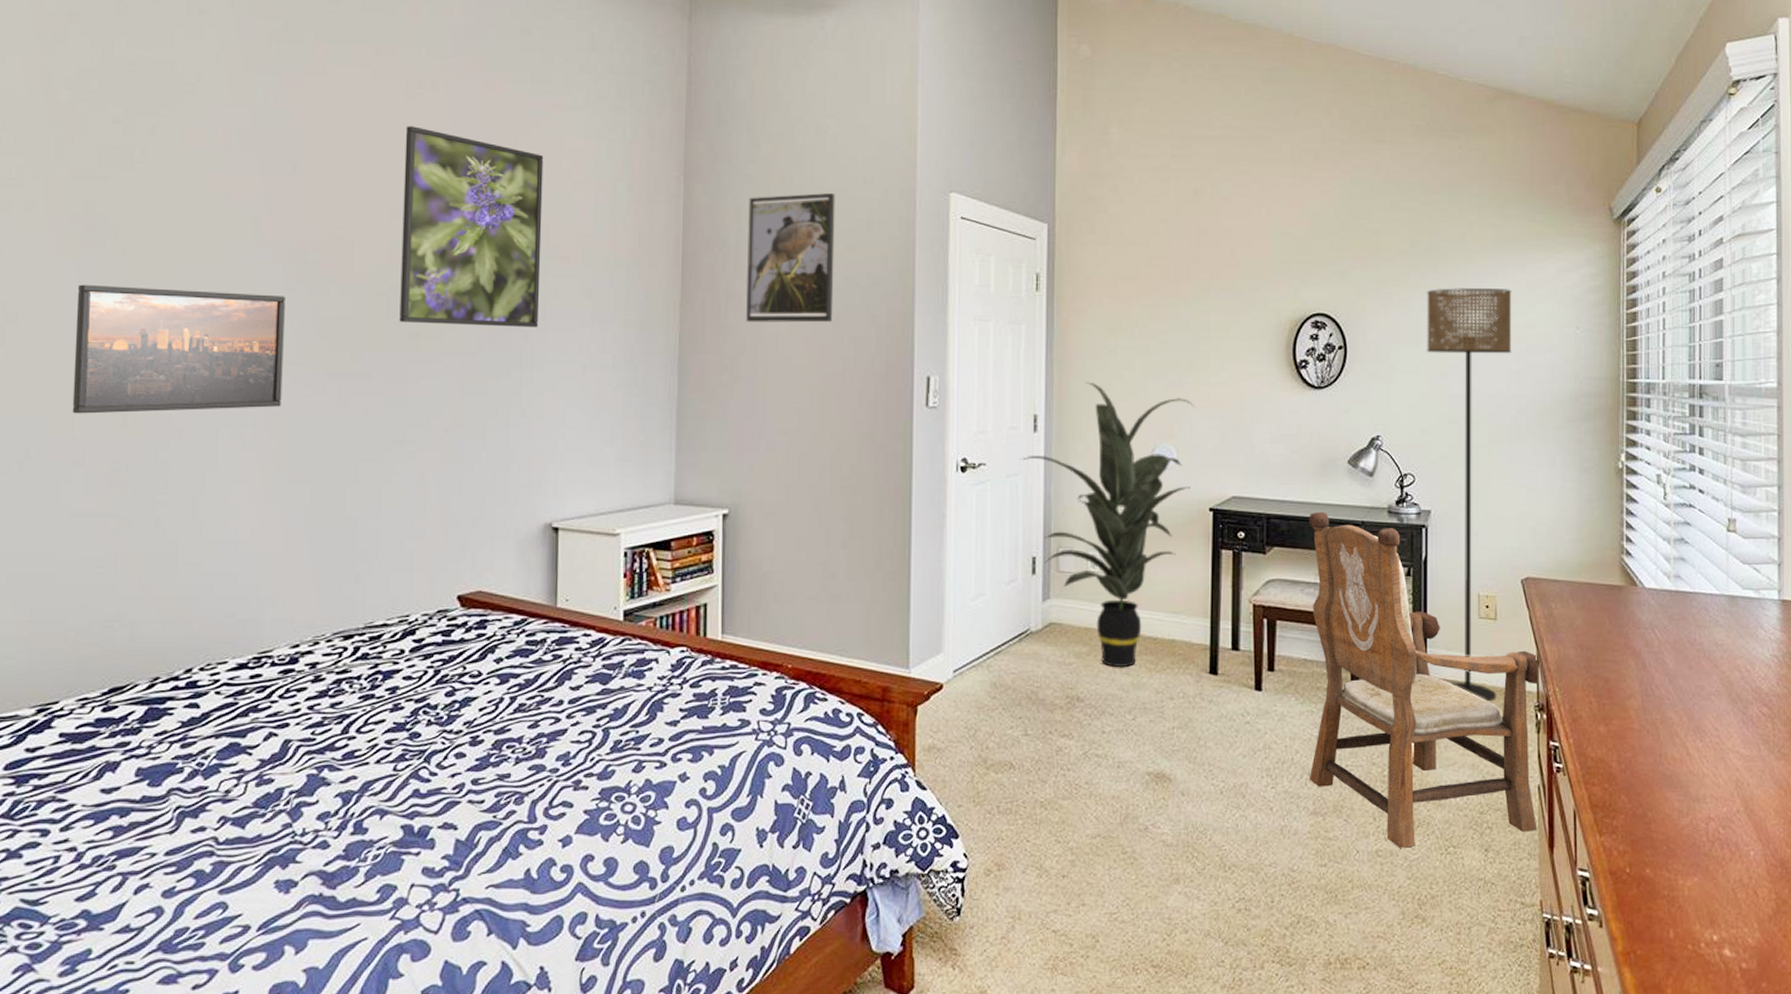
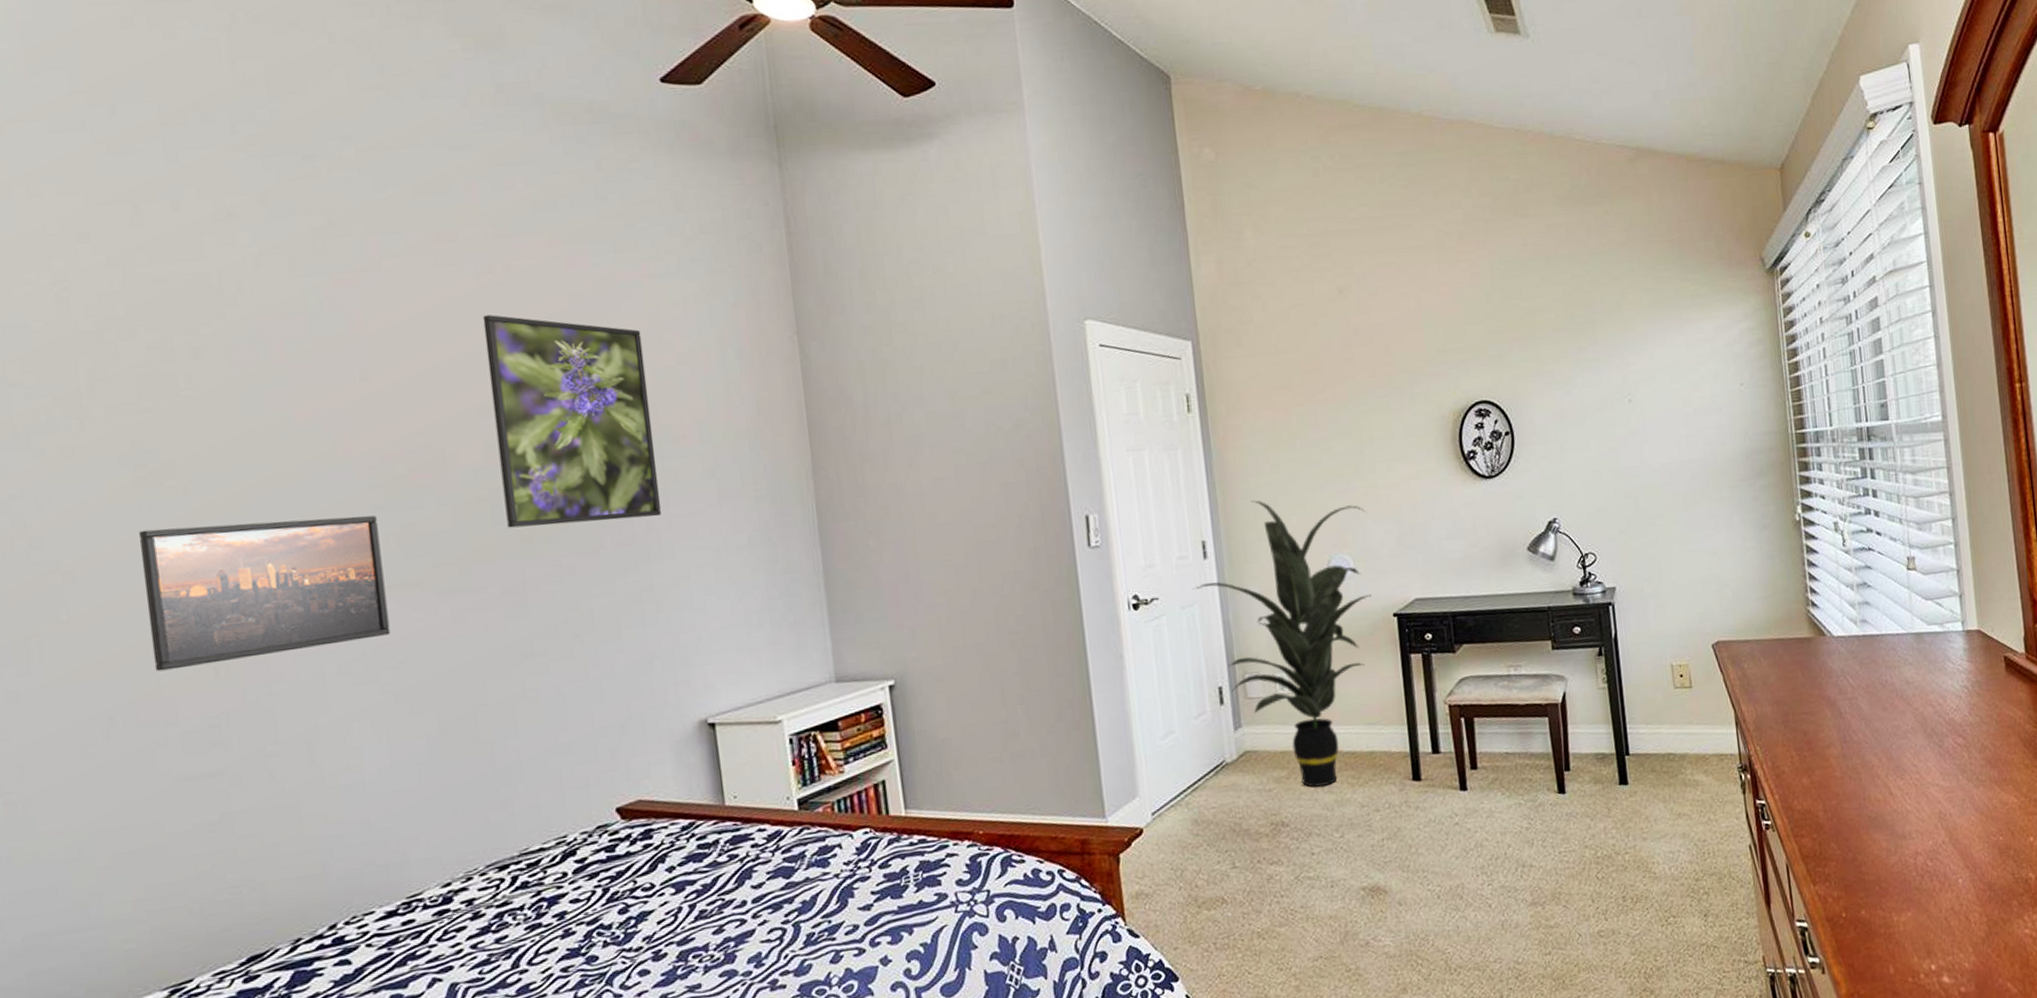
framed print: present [746,193,835,323] -> none [871,335,978,482]
armchair: present [1308,511,1538,848] -> none [1494,602,1753,926]
floor lamp: present [1427,288,1512,702] -> none [1588,353,1700,770]

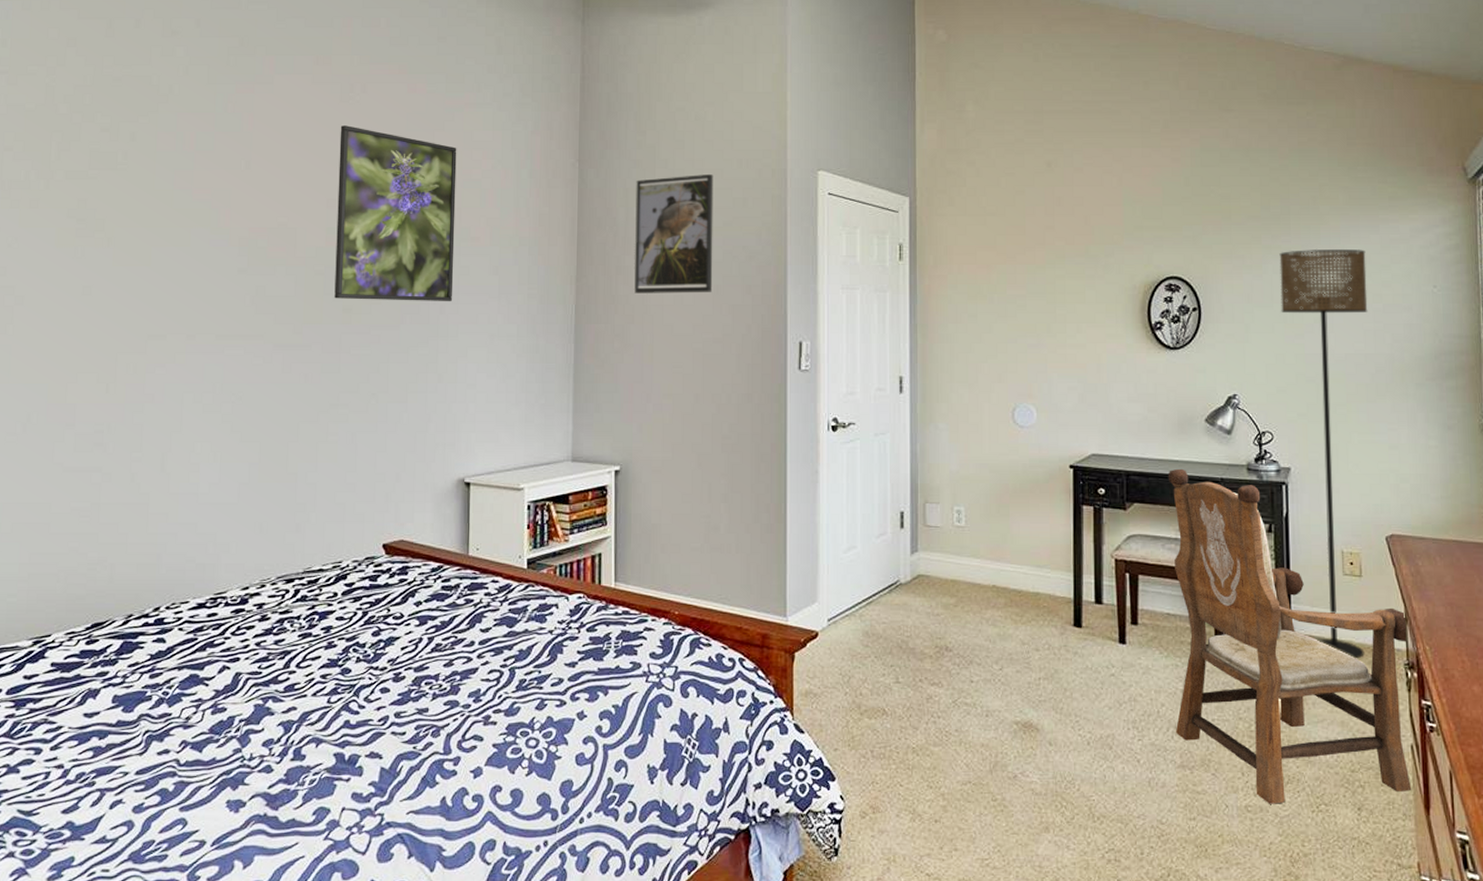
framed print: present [139,515,391,672] -> none [65,270,239,382]
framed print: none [871,335,978,482] -> present [635,175,714,294]
indoor plant: present [1193,500,1372,787] -> none [887,345,1052,618]
armchair: none [1494,602,1753,926] -> present [1167,468,1412,804]
floor lamp: none [1588,353,1700,770] -> present [1279,249,1368,659]

